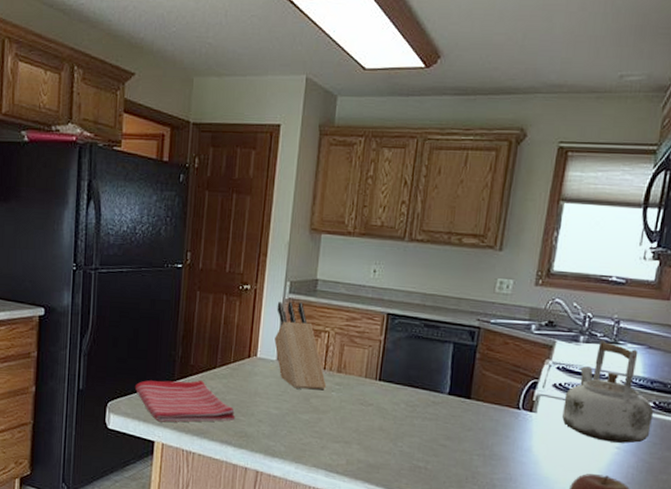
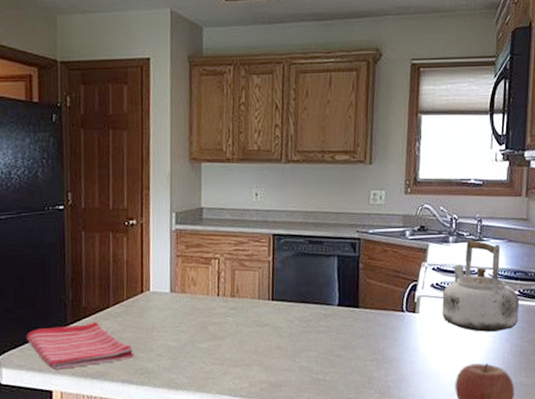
knife block: present [274,301,327,390] -> none [165,232,222,318]

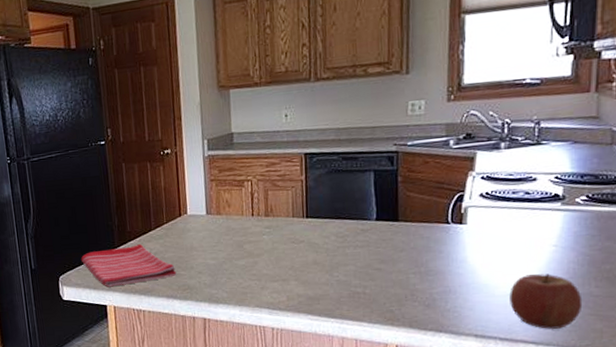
kettle: present [442,239,520,332] -> none [493,143,588,241]

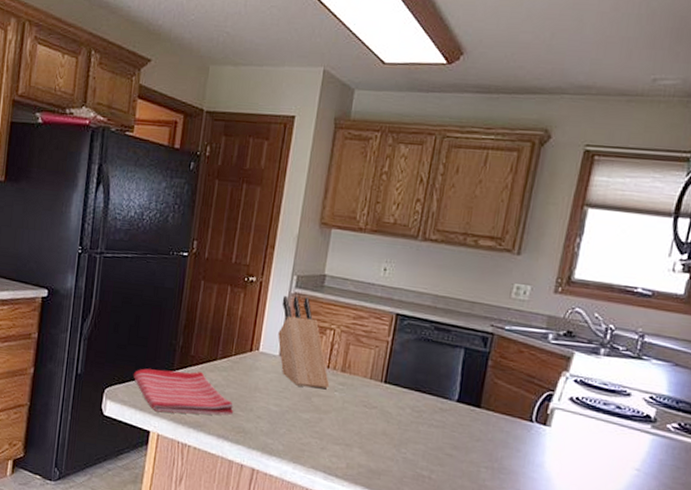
knife block: none [198,157,258,238] -> present [278,296,330,389]

